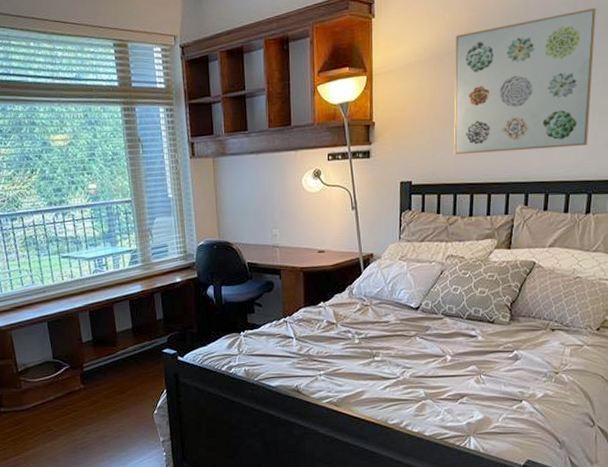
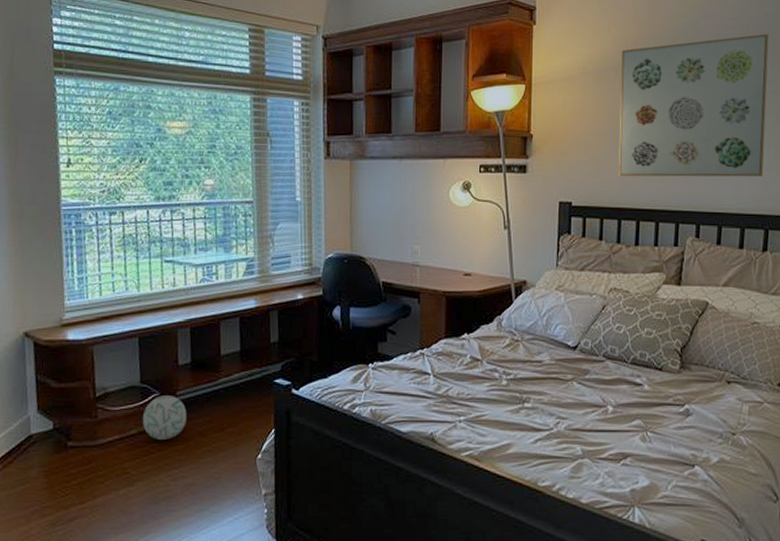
ball: none [57,367,94,403] -> present [142,395,187,440]

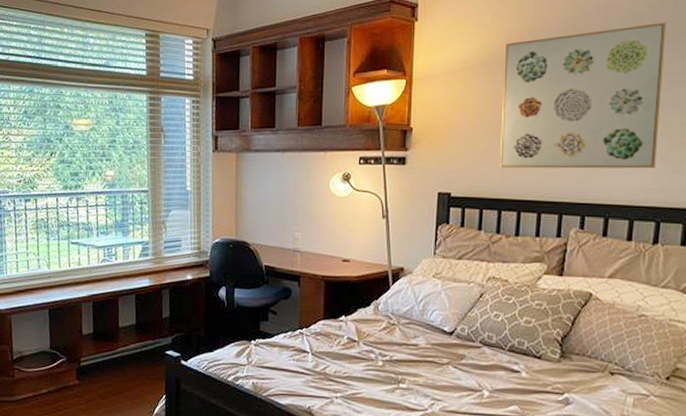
ball: present [142,395,187,440] -> none [51,361,89,400]

